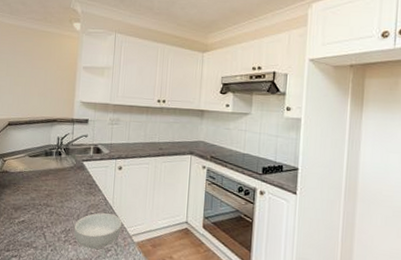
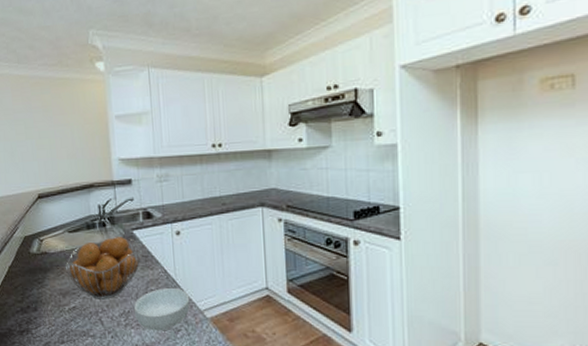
fruit basket: none [21,165,88,217] -> present [65,237,142,300]

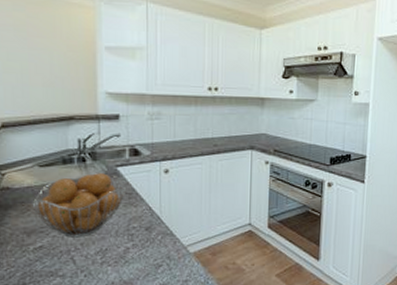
cereal bowl: present [133,288,190,331] -> none [112,225,174,267]

